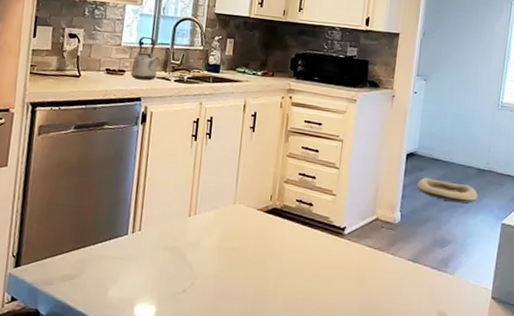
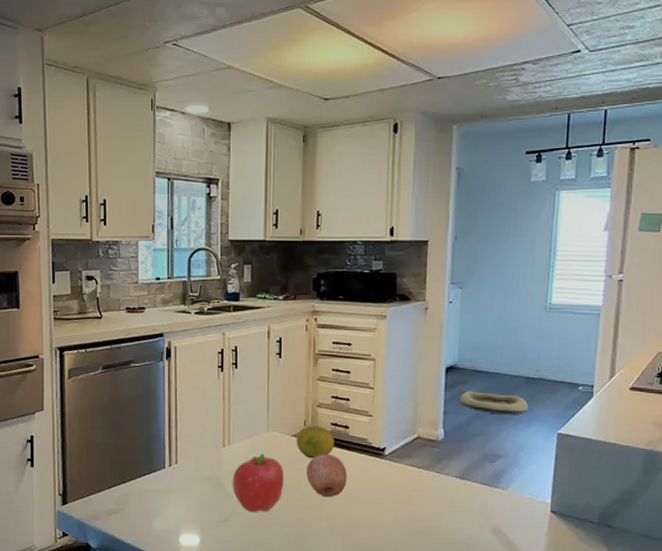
kettle: present [130,36,159,81] -> none [150,271,177,316]
fruit: none [193,225,247,286] -> present [232,453,285,513]
fruit: none [261,201,299,234] -> present [296,426,335,459]
fruit: none [268,230,308,274] -> present [306,454,347,498]

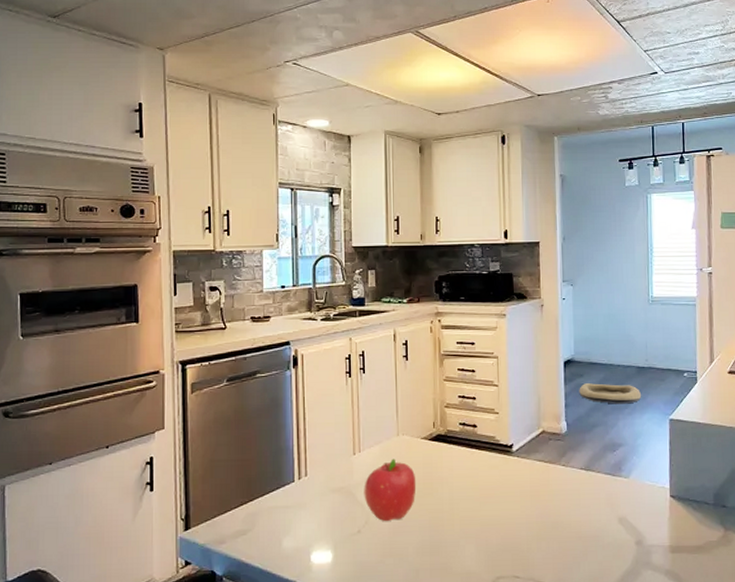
fruit: present [296,426,335,459] -> none [426,427,464,461]
fruit: present [306,454,347,498] -> none [438,455,478,500]

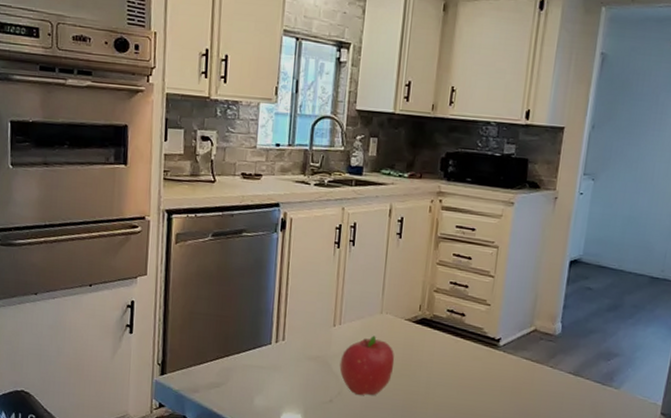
dog bed: present [579,383,642,404] -> none [581,287,650,314]

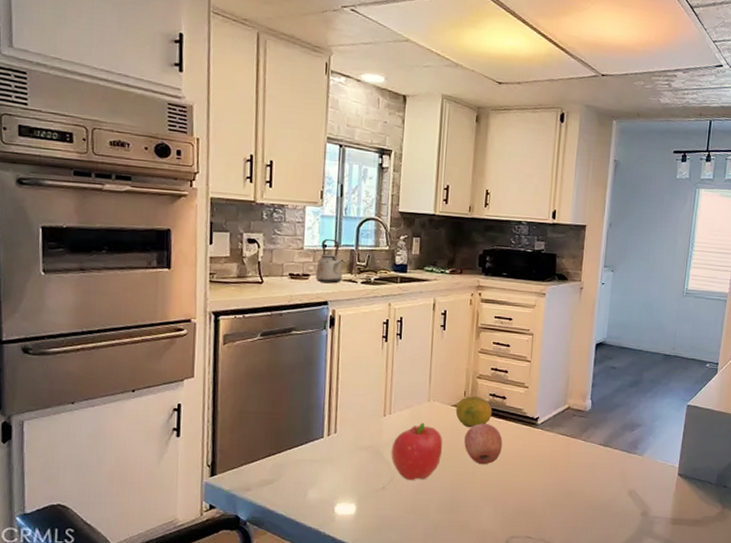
kettle: none [267,137,298,185] -> present [315,238,344,284]
fruit: none [409,310,450,345] -> present [455,396,493,428]
fruit: none [417,341,459,385] -> present [464,423,502,465]

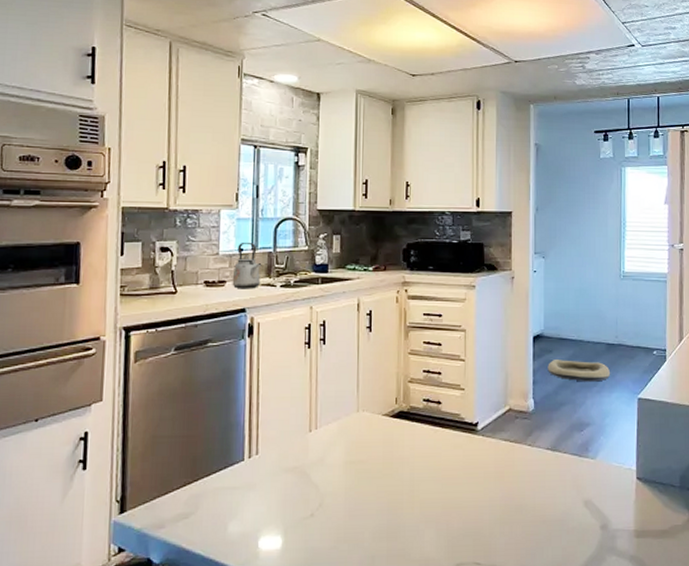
fruit: present [391,422,443,481] -> none [319,436,376,505]
fruit: present [455,396,493,428] -> none [387,403,427,439]
fruit: present [464,423,502,465] -> none [399,433,440,481]
dog bed: none [607,366,665,388] -> present [548,360,611,382]

